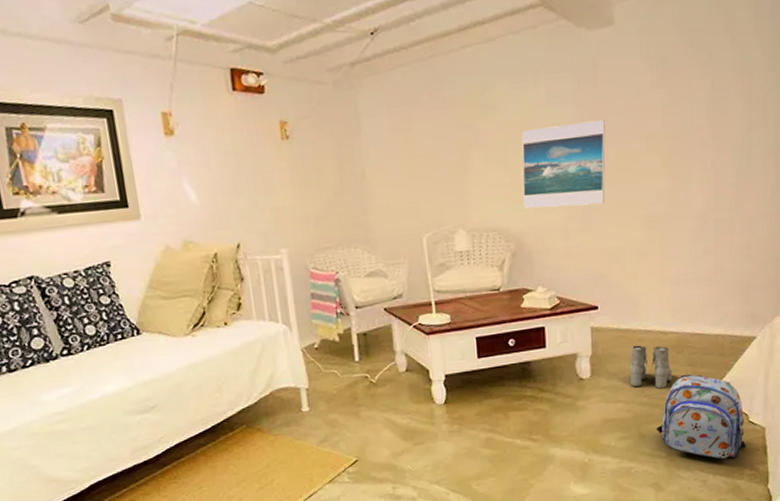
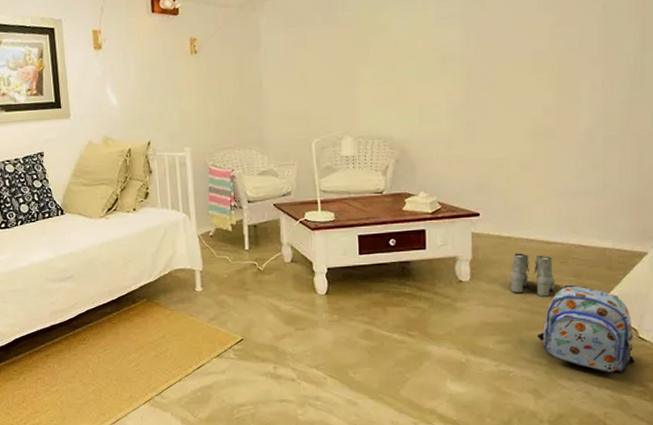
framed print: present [521,120,606,209] -> none [408,39,491,120]

